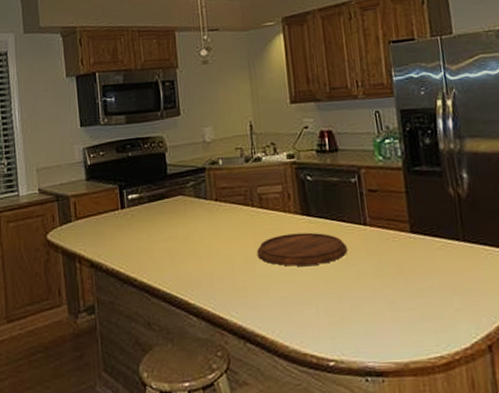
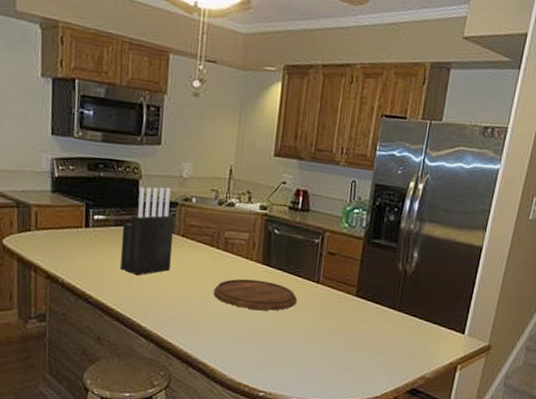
knife block: none [156,155,210,250] -> present [120,186,175,276]

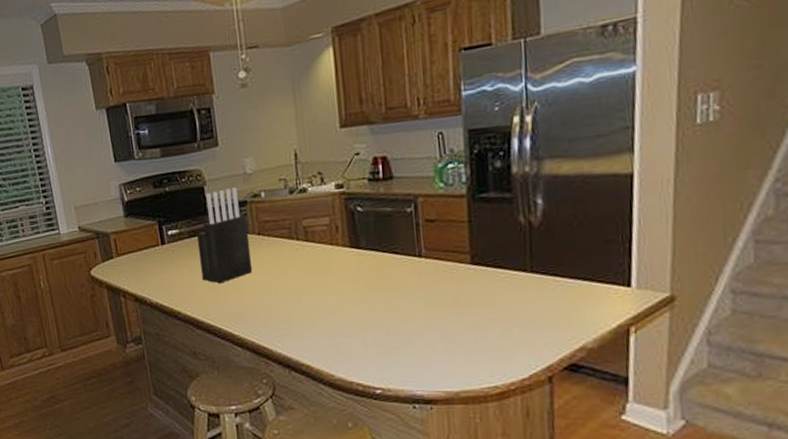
cutting board: present [213,278,297,311] -> none [302,265,399,299]

